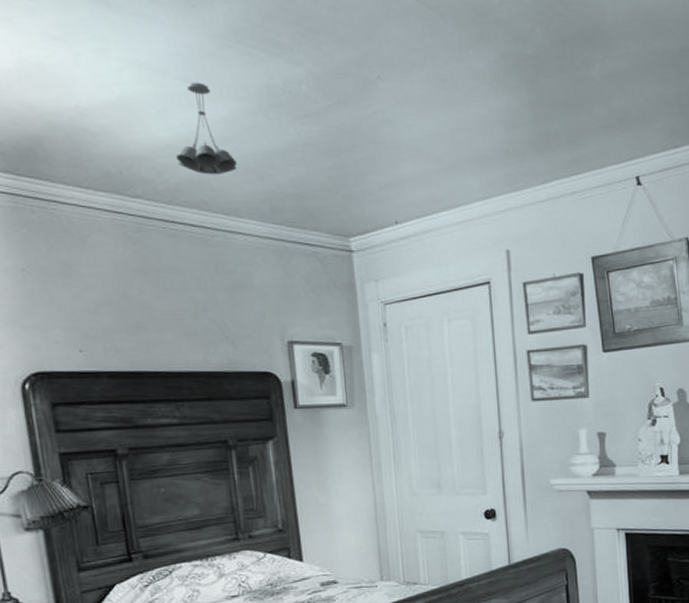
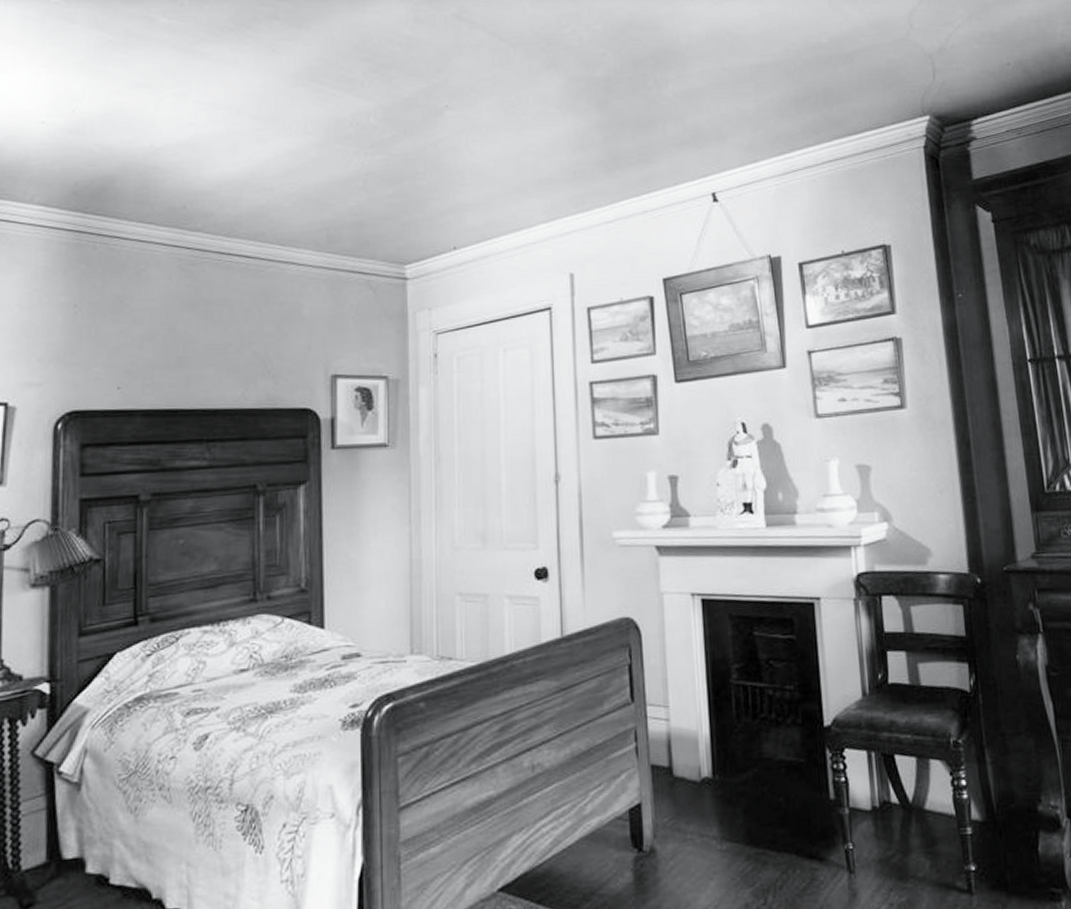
ceiling light fixture: present [176,82,237,175] -> none [240,119,298,207]

